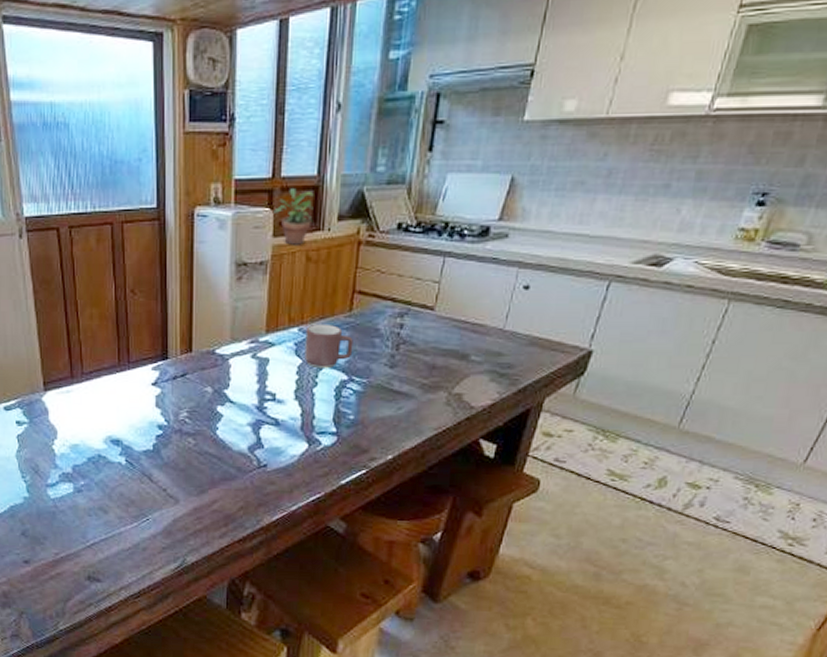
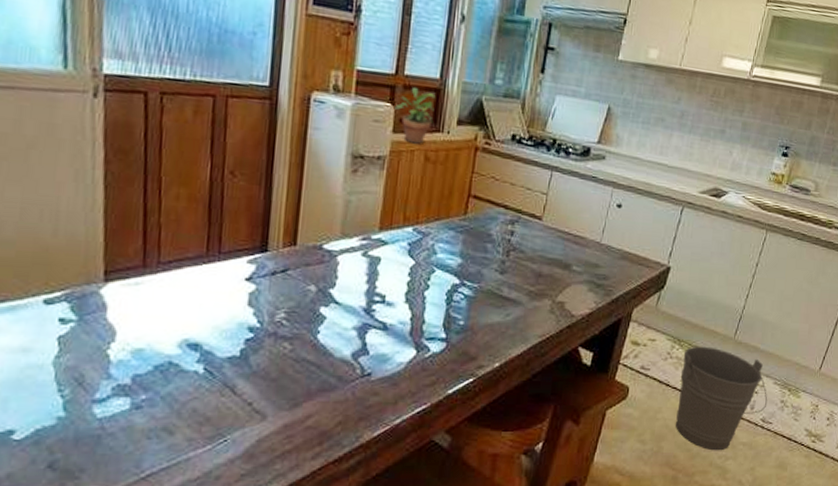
mug: present [304,323,354,369] -> none [417,224,467,272]
bucket: none [598,436,725,550] -> present [676,346,768,451]

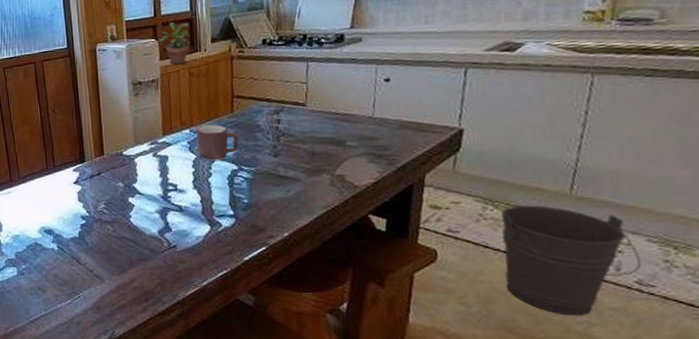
mug: none [417,224,467,272] -> present [196,124,239,162]

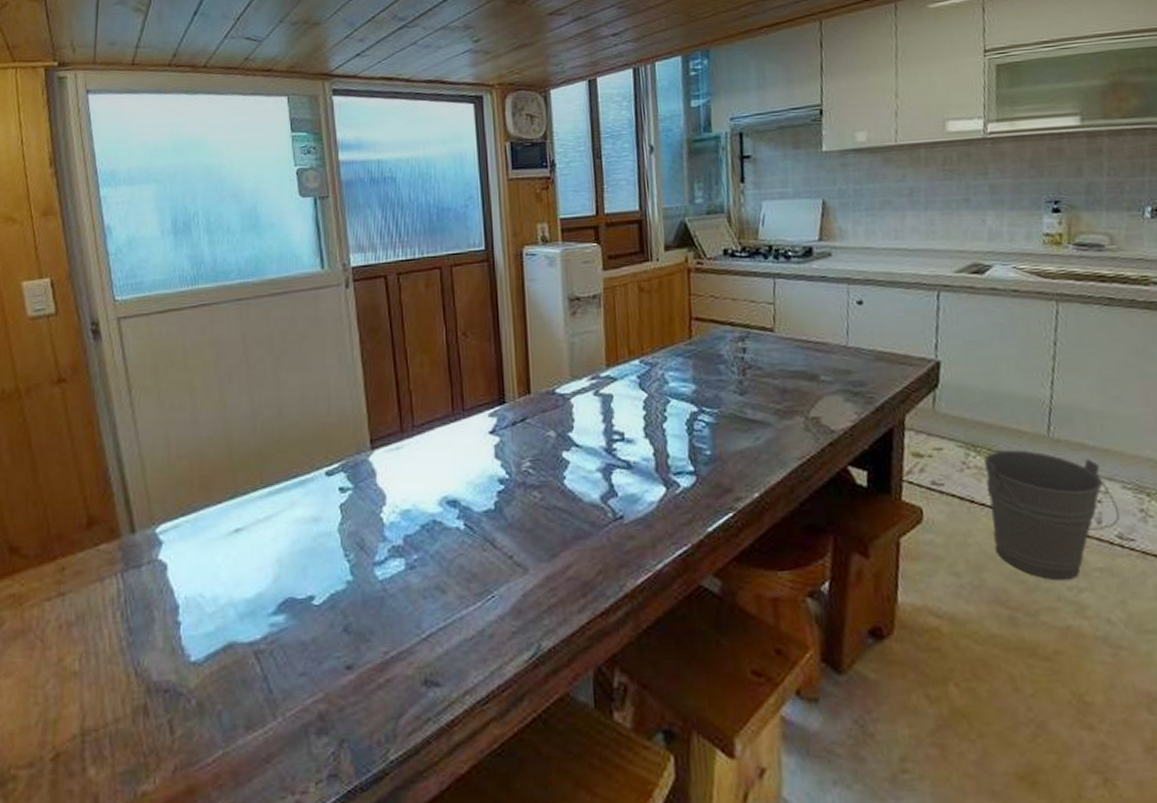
potted plant: present [158,22,191,65] -> none [601,224,641,277]
mug: present [196,124,239,162] -> none [647,353,699,402]

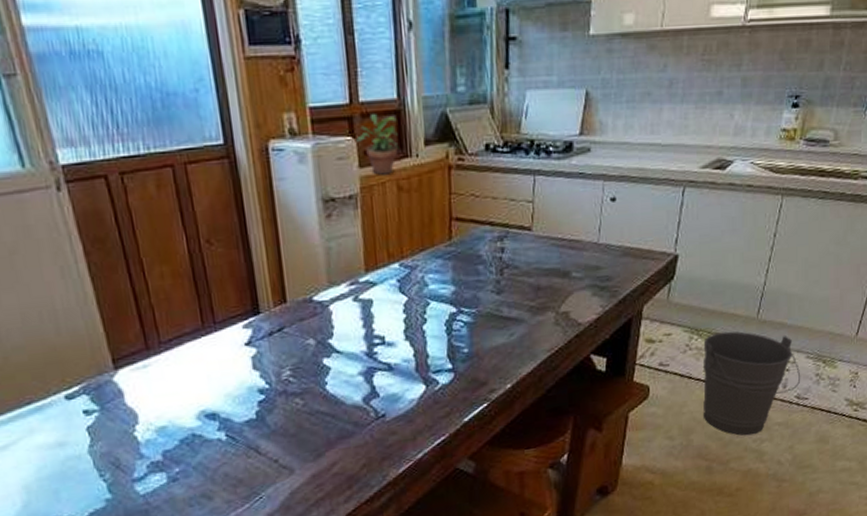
potted plant: none [601,224,641,277] -> present [356,114,399,175]

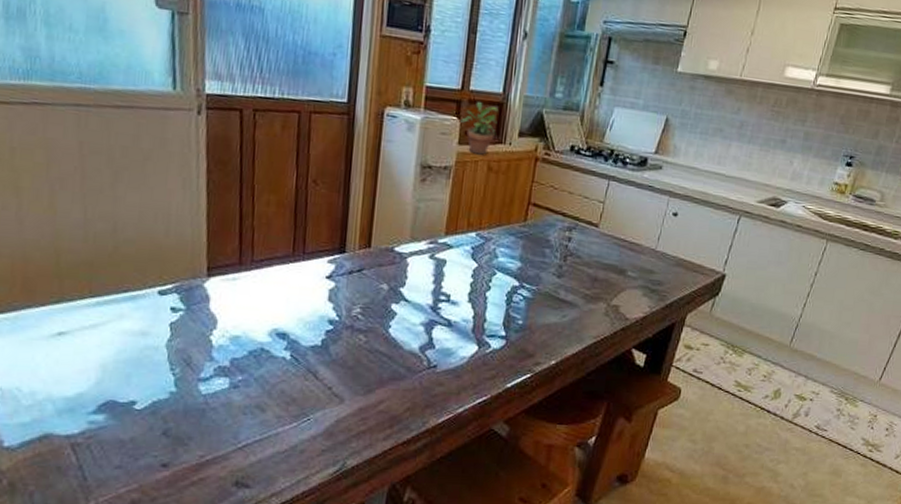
bucket: present [703,331,801,436] -> none [727,352,823,454]

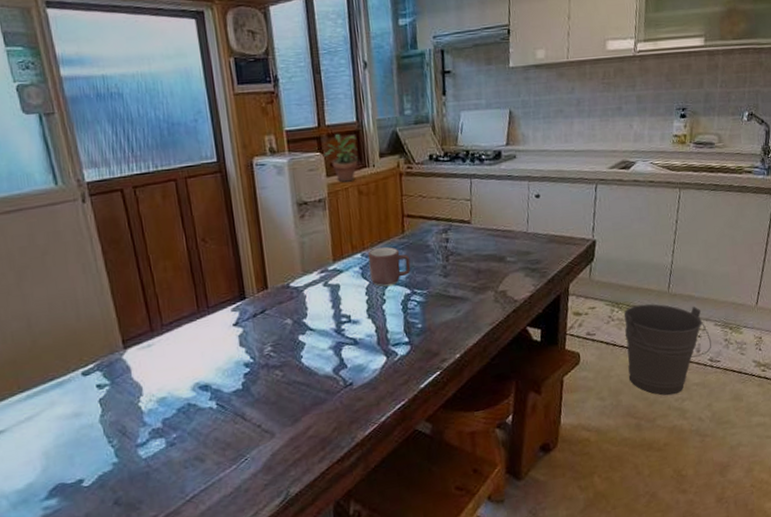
mug: none [480,230,526,275] -> present [367,246,411,287]
bucket: none [727,352,823,454] -> present [623,303,712,396]

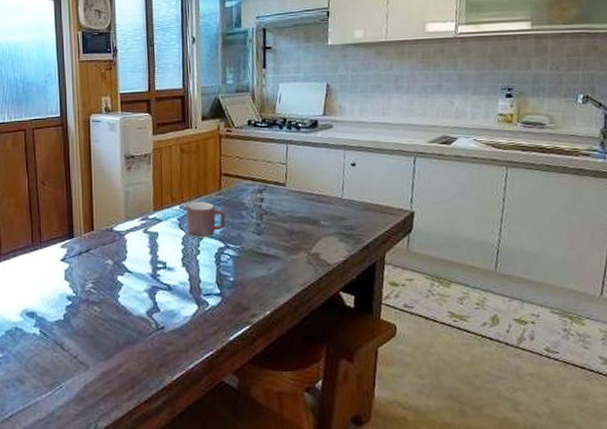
potted plant: present [324,134,359,182] -> none [152,98,183,141]
bucket: present [623,303,712,396] -> none [444,281,549,383]

